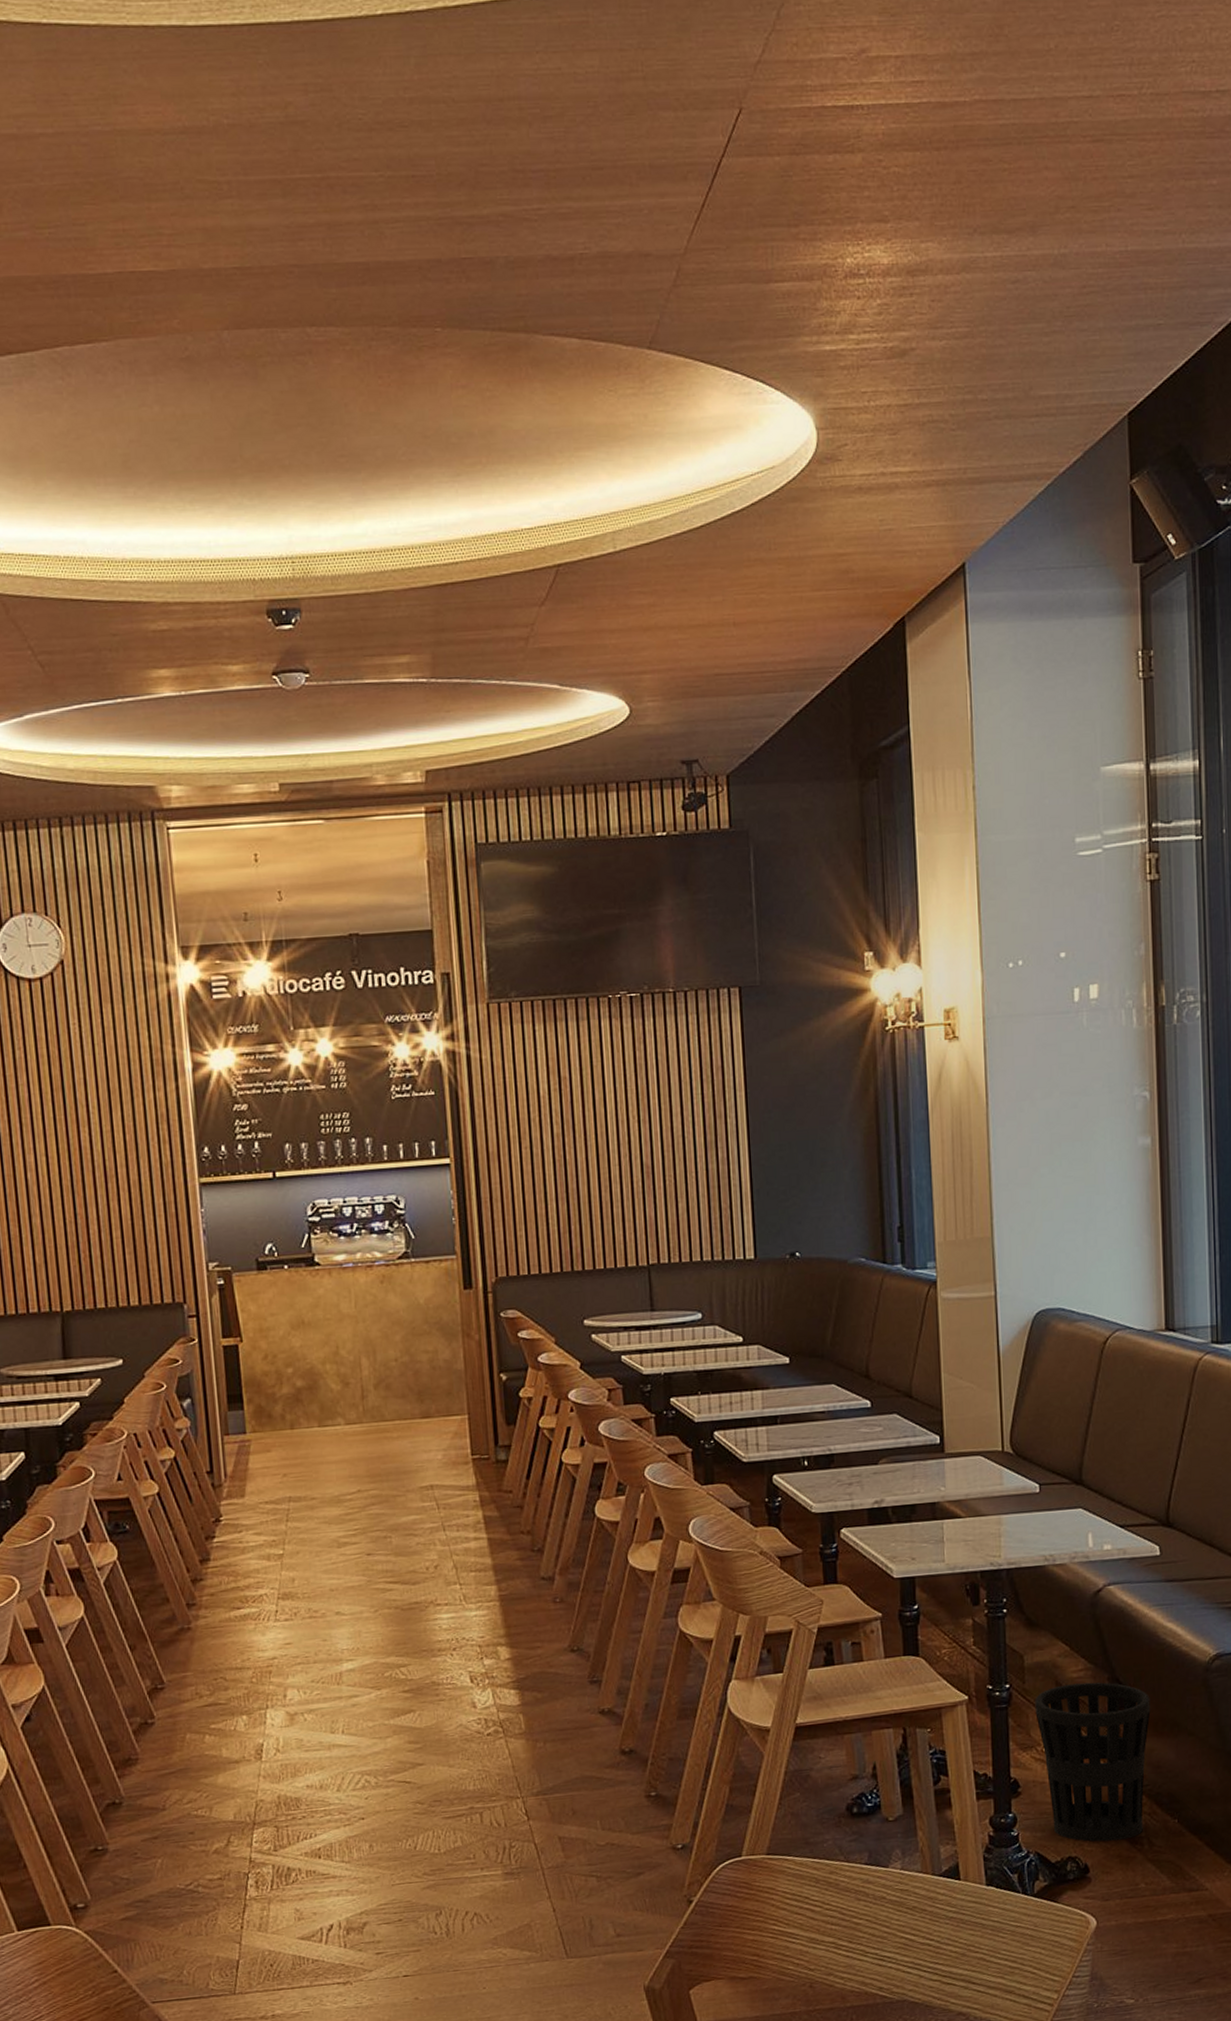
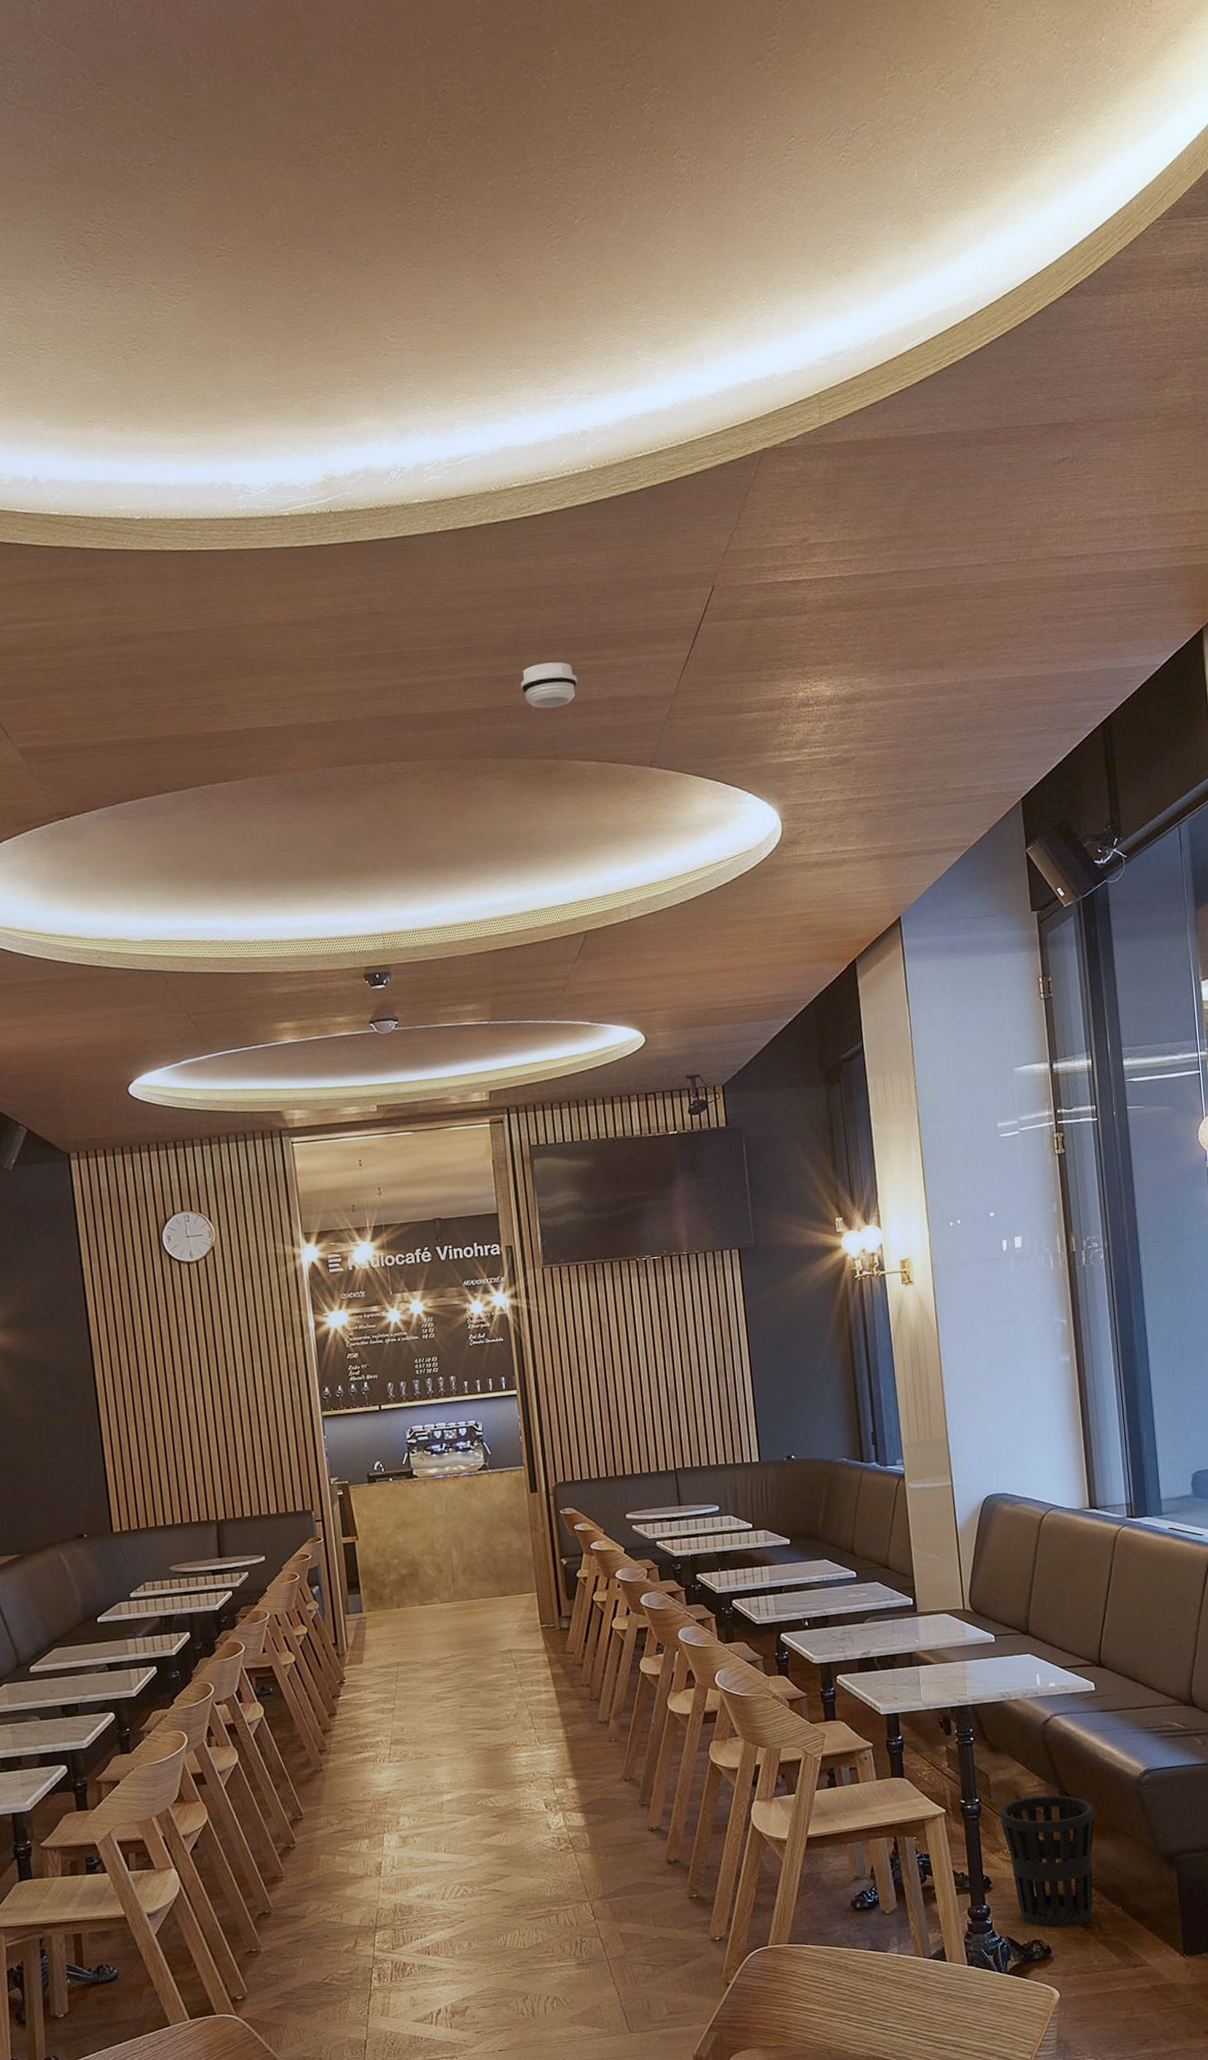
smoke detector: none [482,201,558,264] -> present [520,662,578,709]

